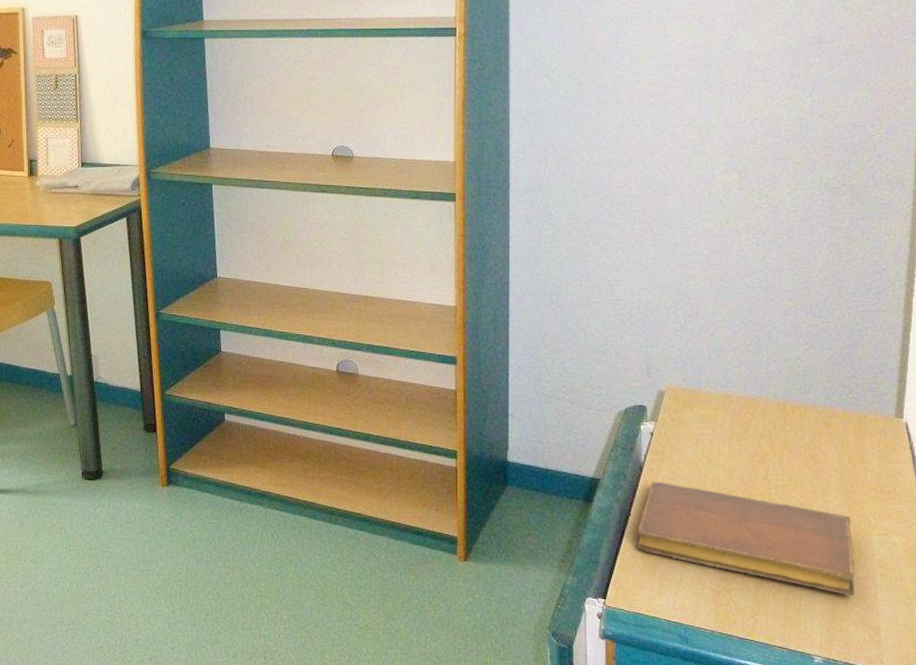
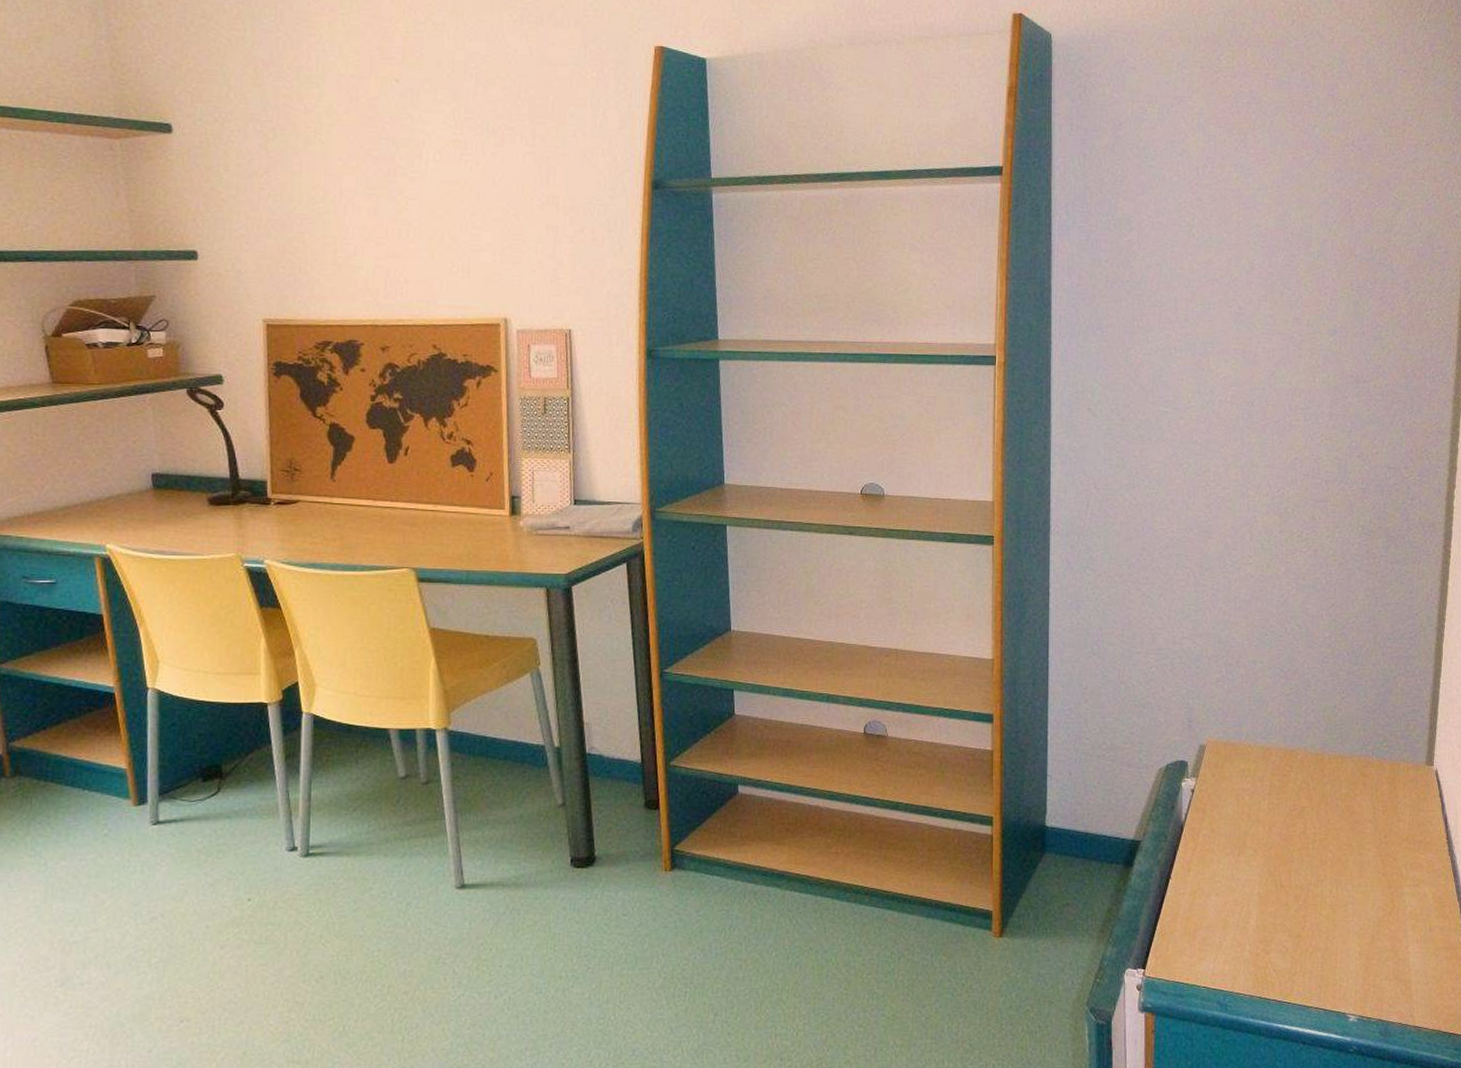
notebook: present [637,481,855,595] -> none [1177,841,1388,950]

